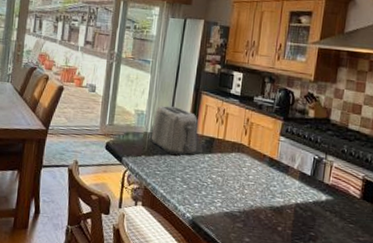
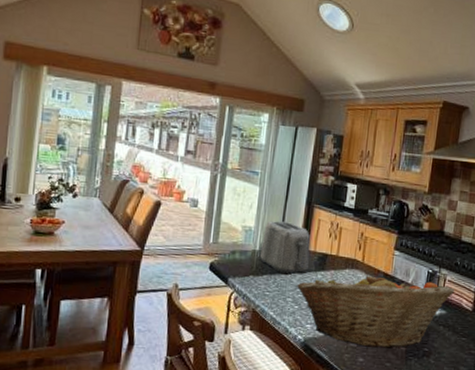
fruit basket: none [185,154,342,232] -> present [297,270,455,350]

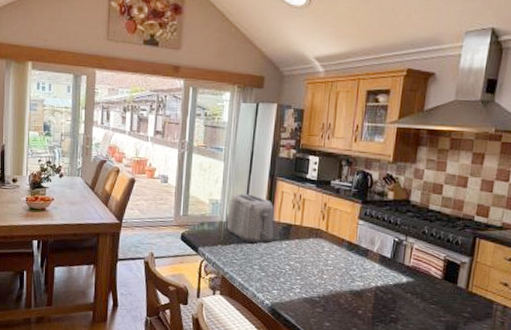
fruit basket: present [297,270,455,350] -> none [263,239,423,315]

